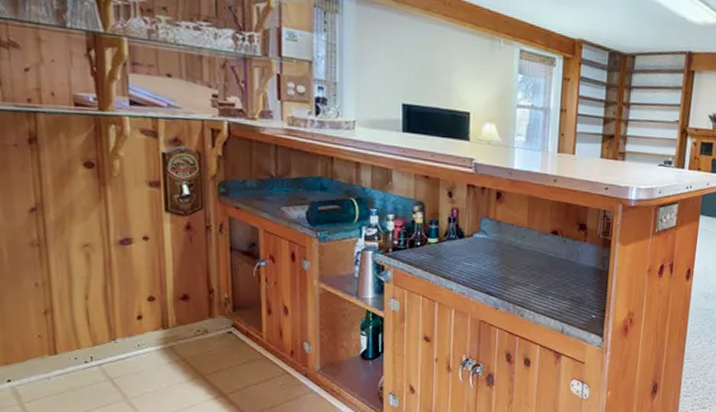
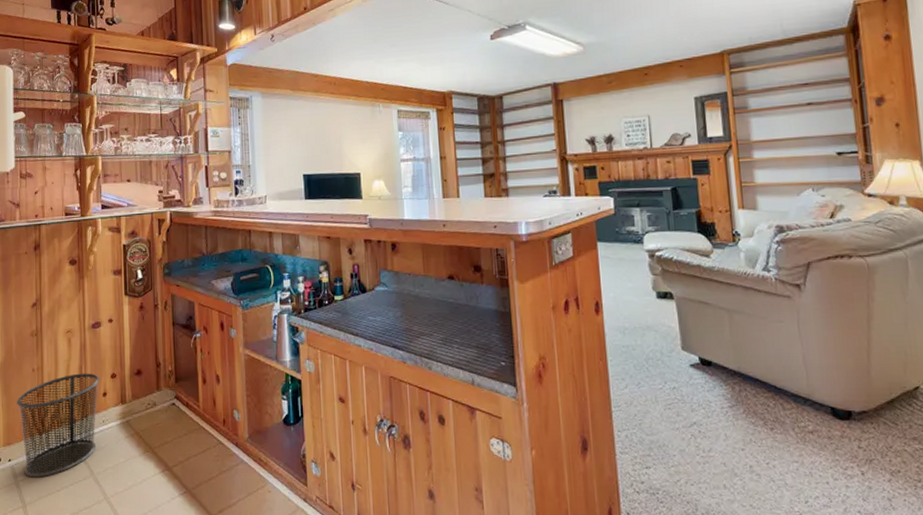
waste bin: none [14,293,132,400] -> present [17,373,99,478]

